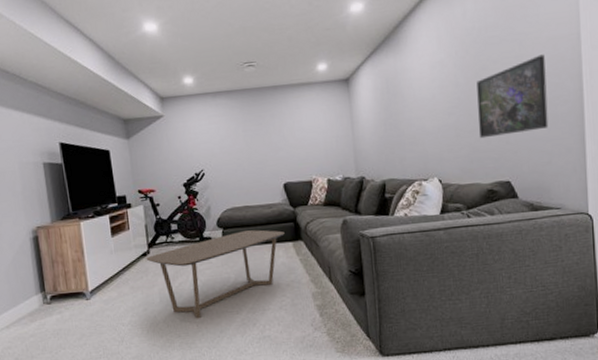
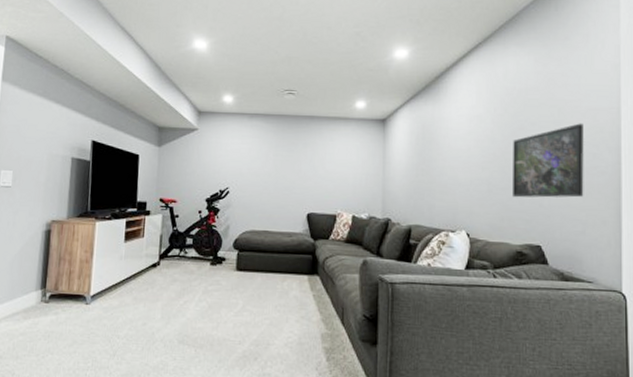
coffee table: present [146,229,285,319] -> none [155,256,301,343]

